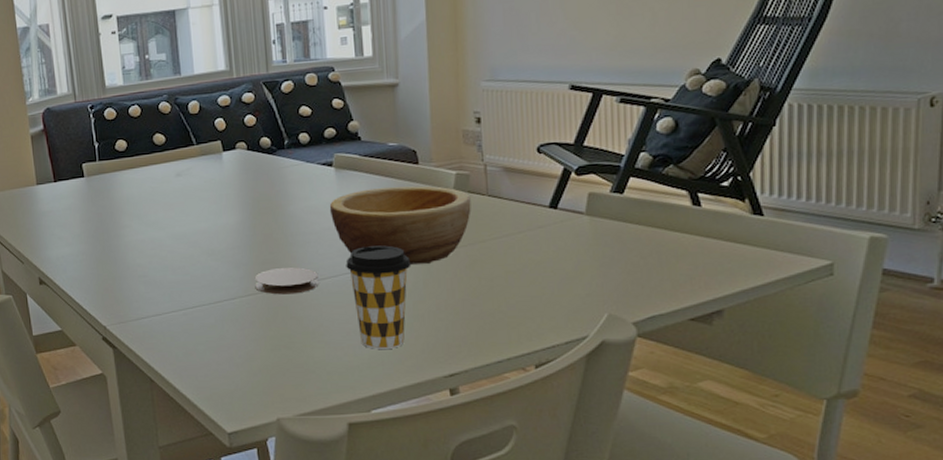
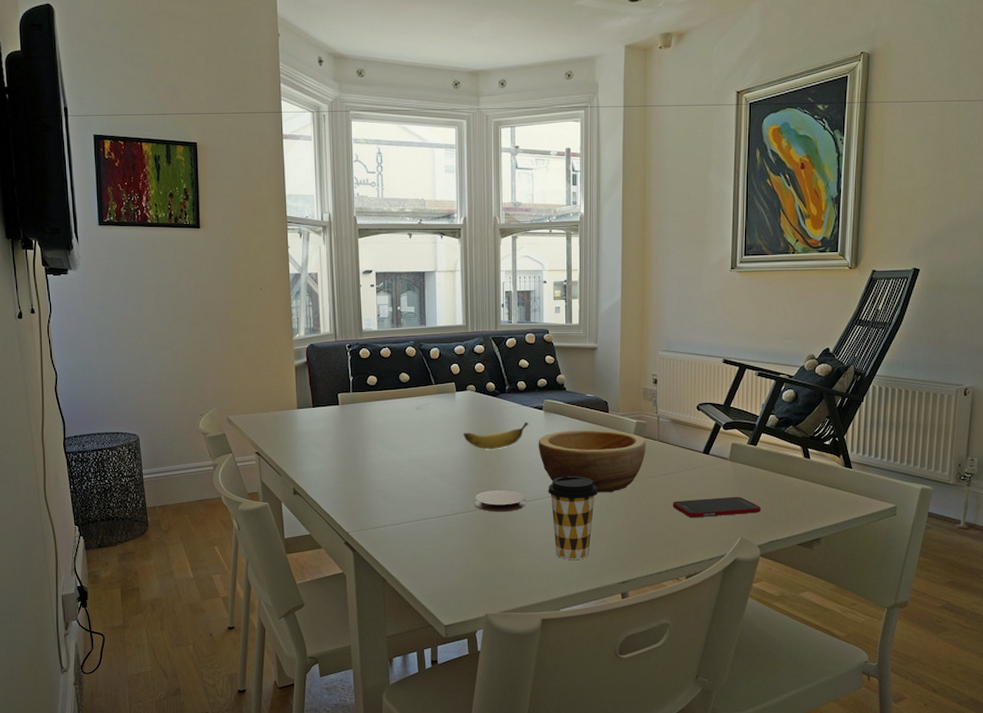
banana: none [235,182,317,219] -> present [463,422,529,449]
cell phone: none [511,260,635,291] -> present [672,496,761,518]

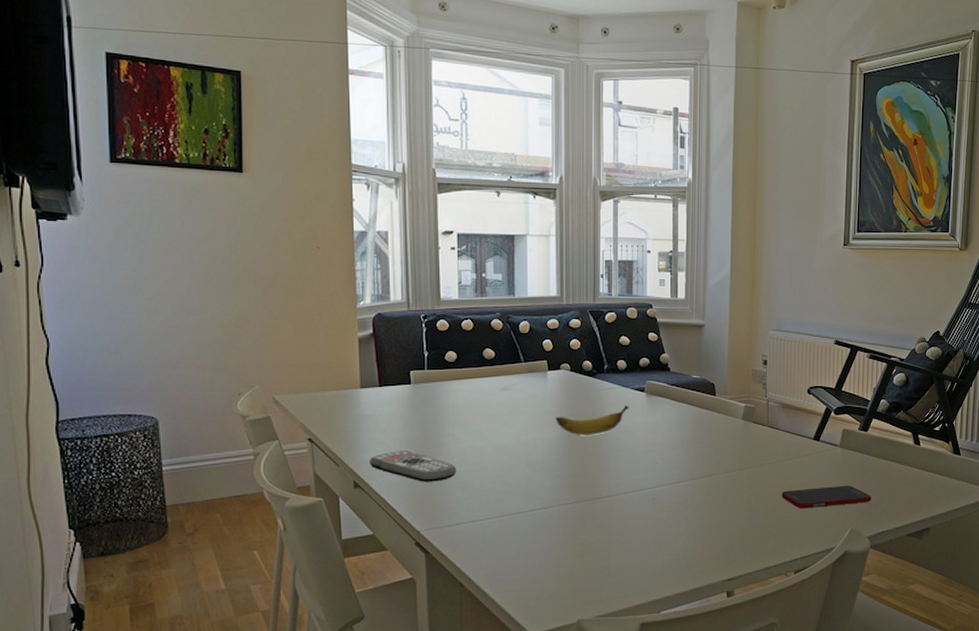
remote control: none [306,462,379,490] -> present [370,450,457,482]
coaster: present [475,490,526,512] -> none [567,481,625,505]
bowl: present [538,429,646,492] -> none [639,413,755,482]
coffee cup: present [548,476,598,559] -> none [649,465,704,556]

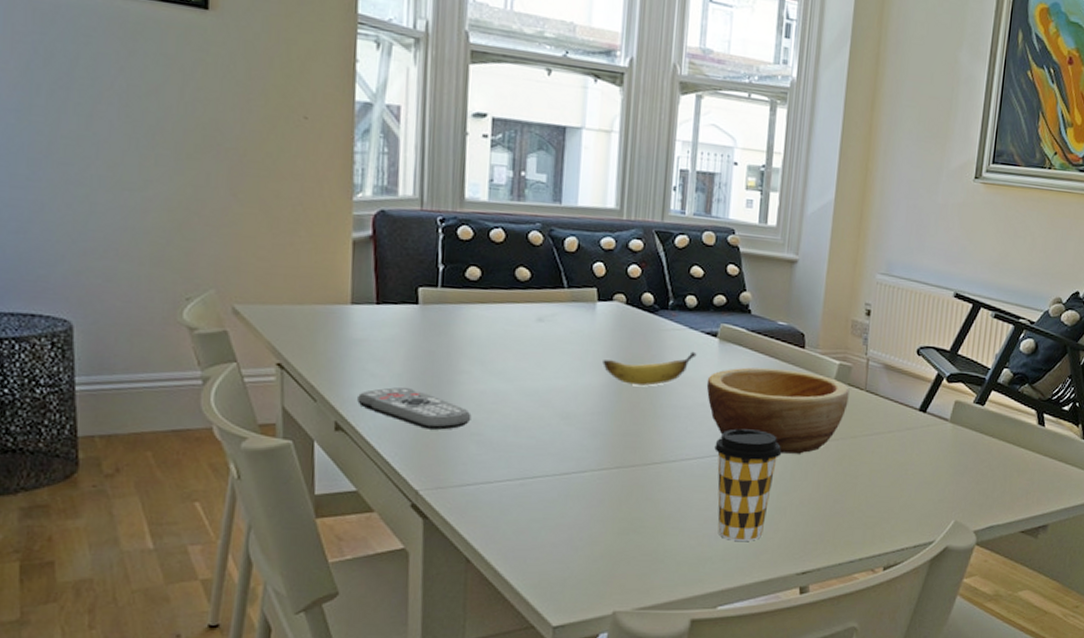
bowl: none [639,413,755,482] -> present [706,367,850,454]
coffee cup: none [649,465,704,556] -> present [714,428,782,541]
cell phone: present [781,485,871,509] -> none [875,468,982,493]

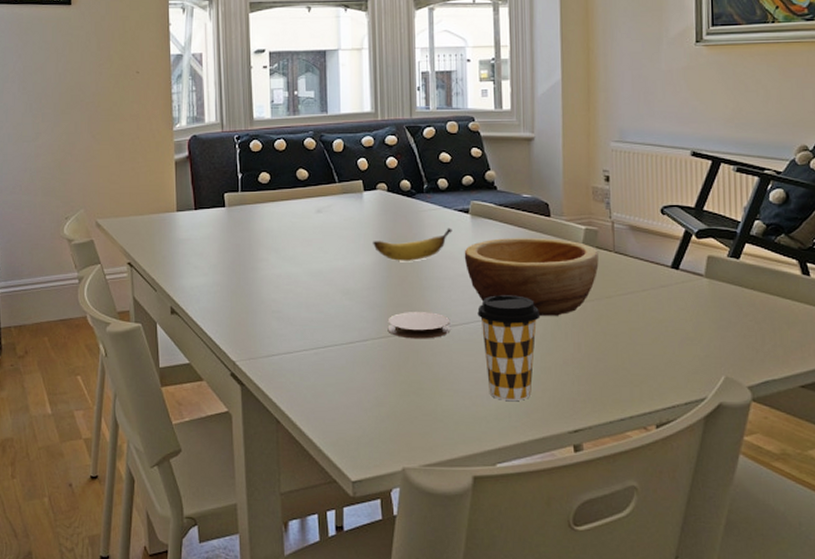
remote control: present [357,387,472,430] -> none [186,275,272,309]
coaster: none [611,442,684,473] -> present [387,312,451,339]

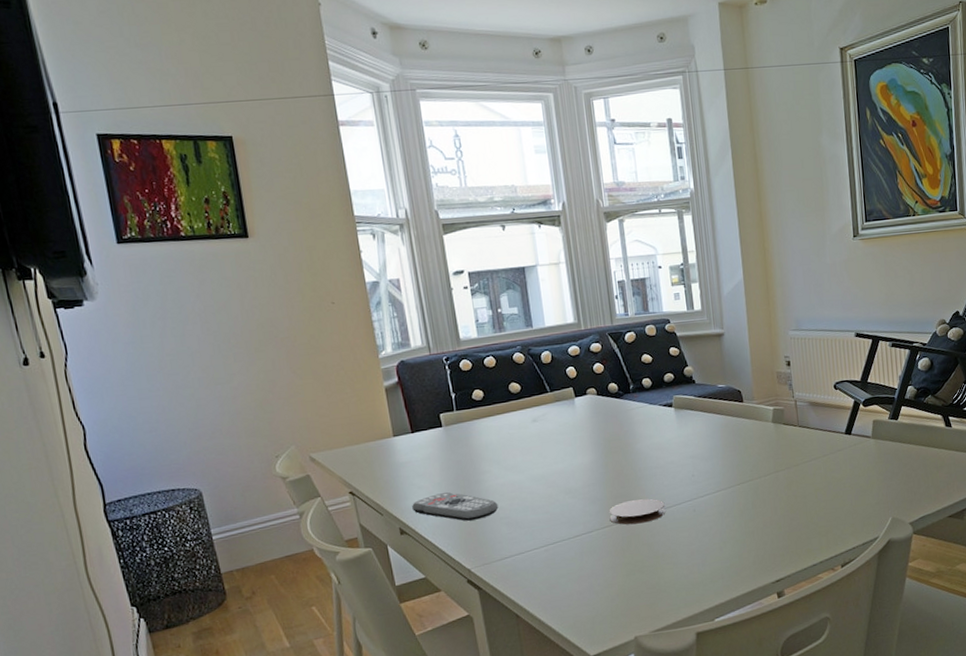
remote control: none [186,275,272,309] -> present [412,491,499,521]
banana: present [373,228,453,261] -> none [588,422,660,458]
bowl: present [464,237,599,316] -> none [671,420,787,489]
coffee cup: present [477,295,541,401] -> none [687,473,742,565]

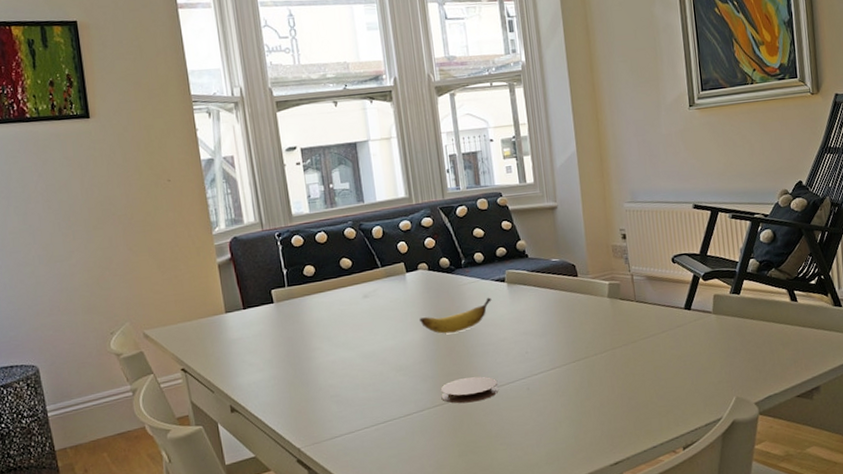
remote control: present [412,491,499,521] -> none [243,368,329,399]
banana: none [588,422,660,458] -> present [419,297,492,334]

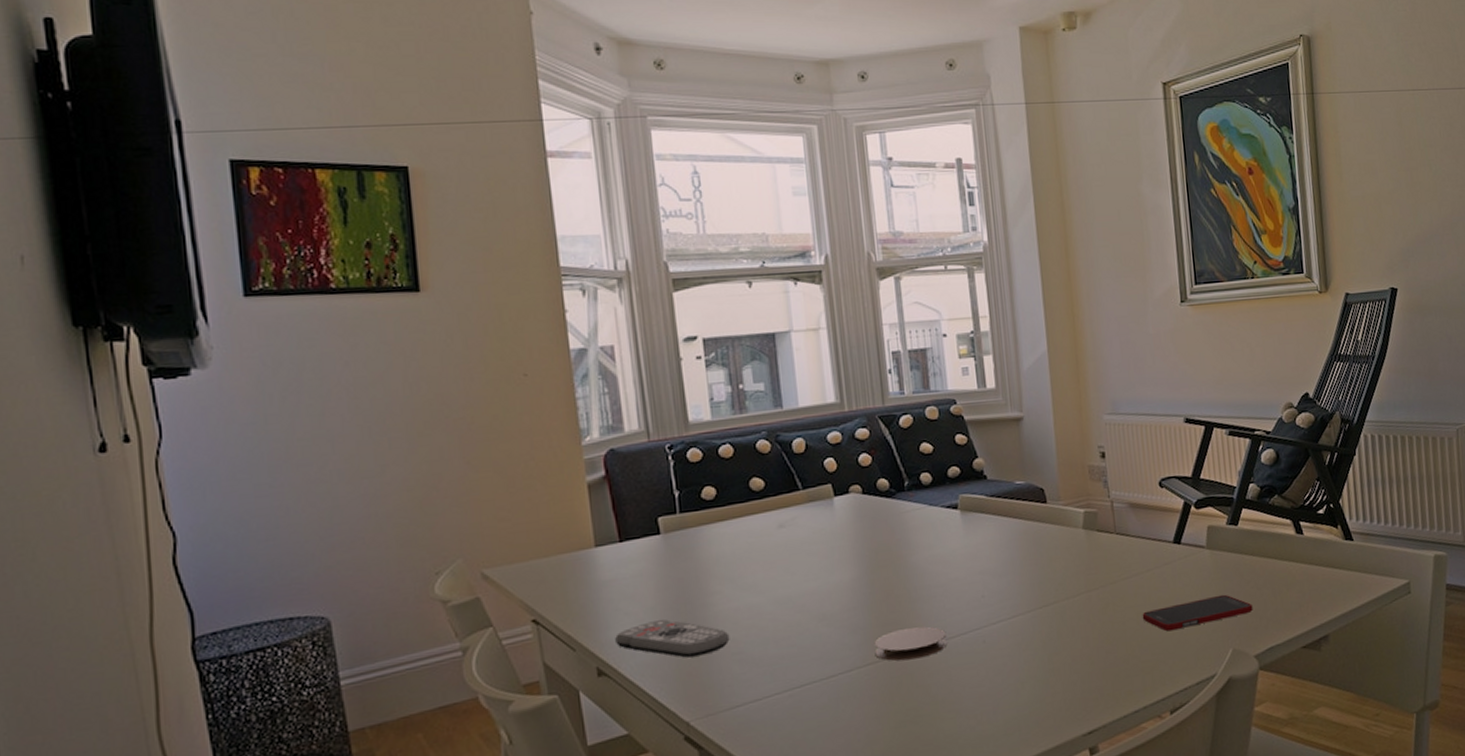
remote control: none [243,368,329,399] -> present [615,618,730,658]
banana: present [419,297,492,334] -> none [849,528,941,574]
cell phone: none [658,351,754,382] -> present [1142,594,1253,632]

